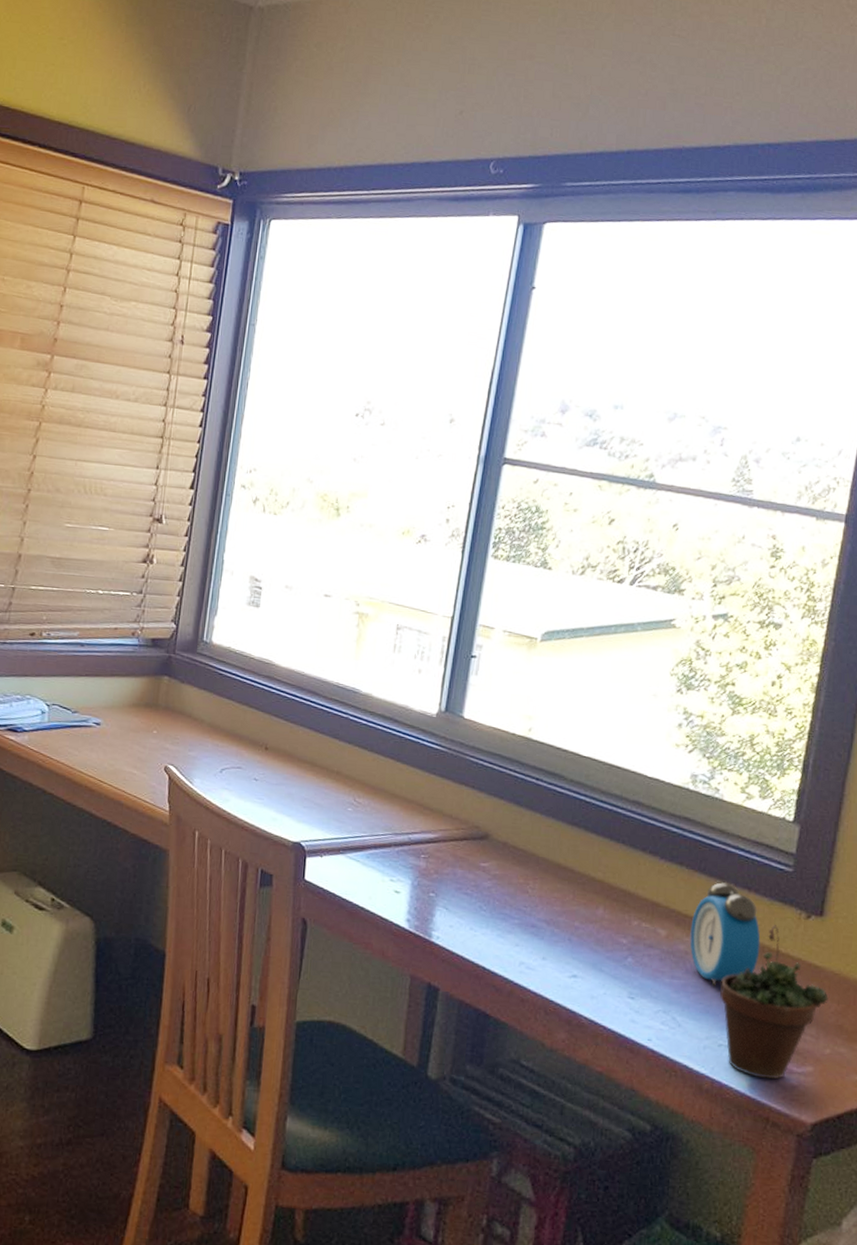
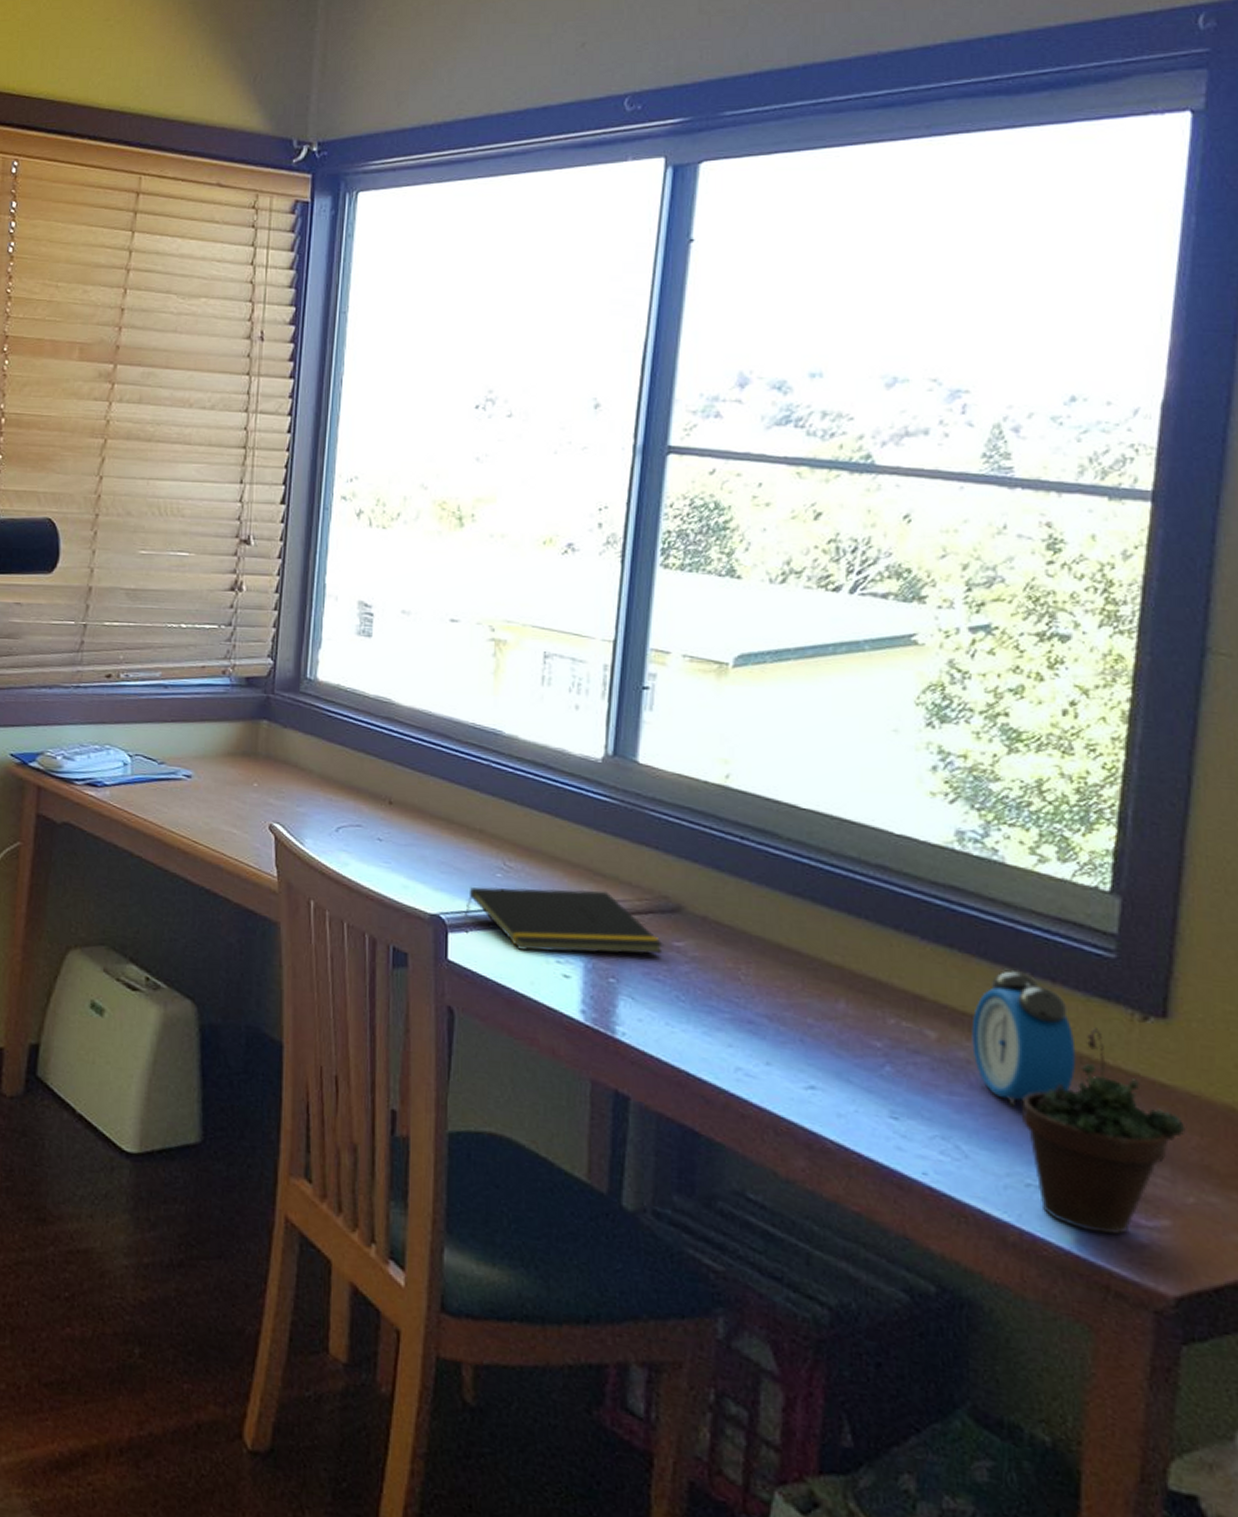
notepad: none [321,819,474,874] -> present [465,886,665,955]

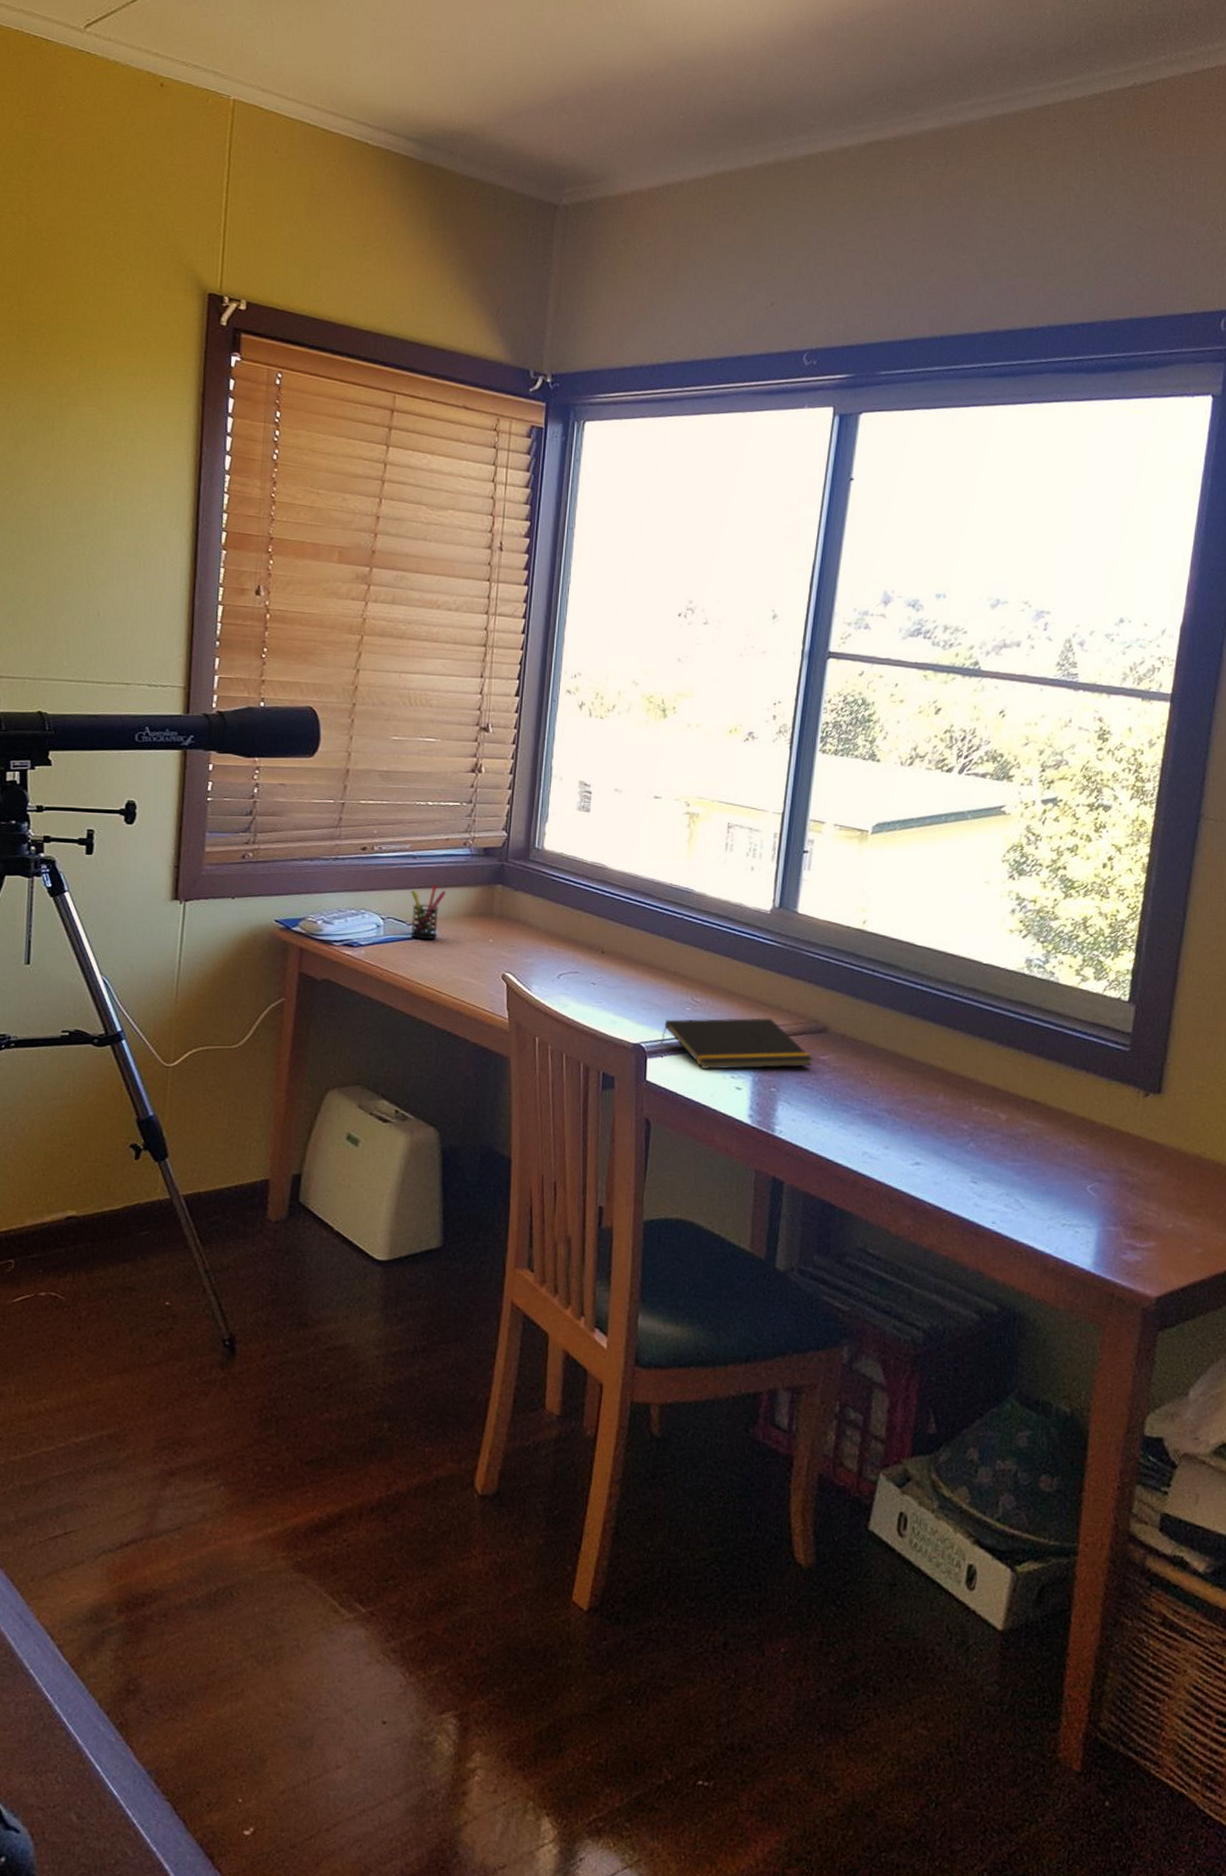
pen holder: none [162,718,202,782] -> present [410,884,446,940]
alarm clock: present [971,969,1076,1107] -> none [1030,1063,1100,1167]
succulent plant: present [1021,1028,1186,1235] -> none [1061,1104,1169,1256]

